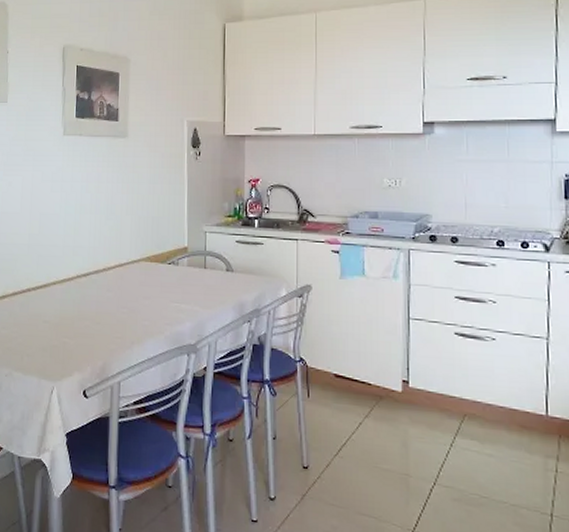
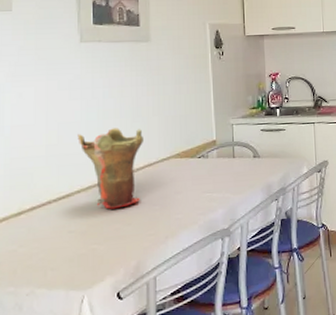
vase: none [56,223,116,306] -> present [77,128,143,209]

